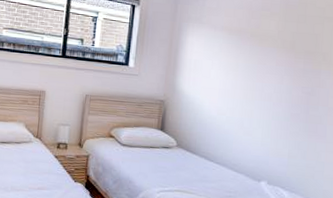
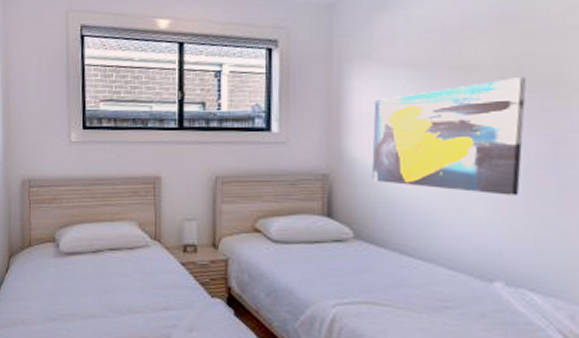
wall art: none [192,47,296,126] -> present [371,77,526,195]

